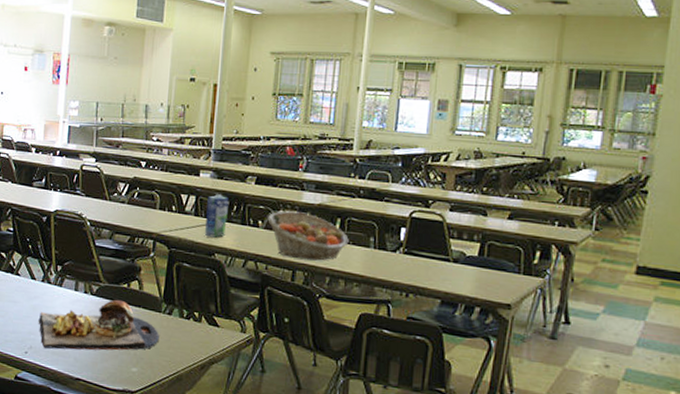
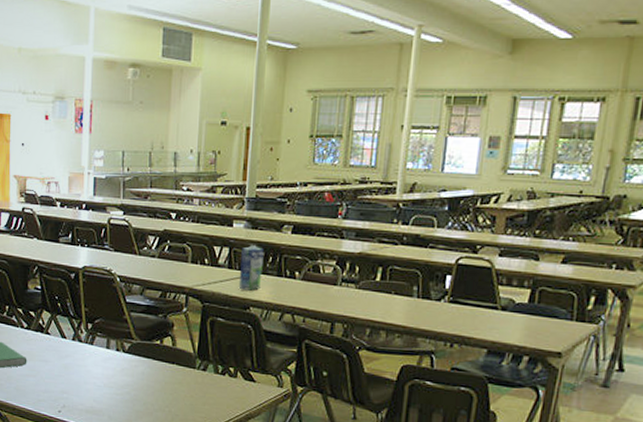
food tray: present [38,299,159,350] -> none [70,356,194,408]
fruit basket: present [267,211,349,261] -> none [305,261,391,312]

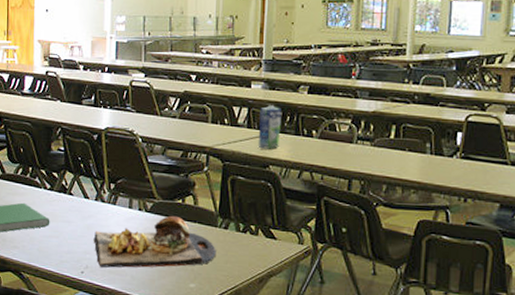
food tray: none [70,356,194,408] -> present [93,215,216,268]

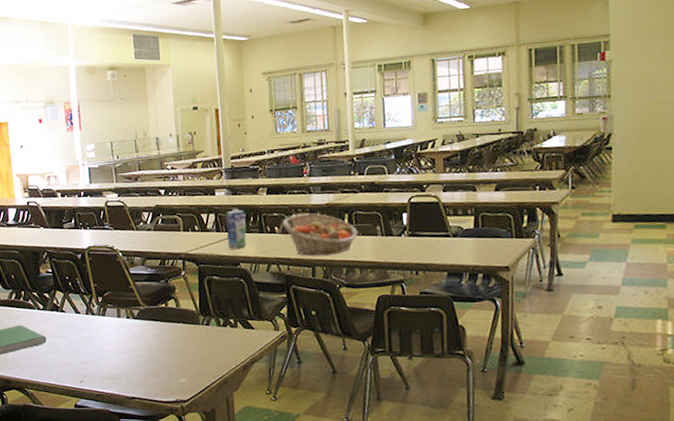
food tray: present [93,215,216,268] -> none [88,319,202,375]
fruit basket: none [321,120,405,169] -> present [282,213,358,256]

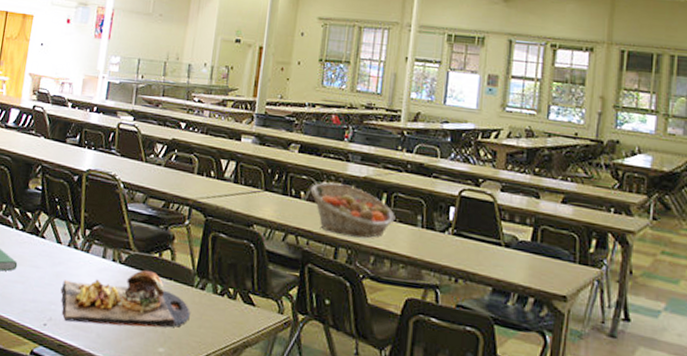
food tray: none [88,319,202,375] -> present [61,270,190,328]
milk carton: present [225,209,247,249] -> none [243,161,270,208]

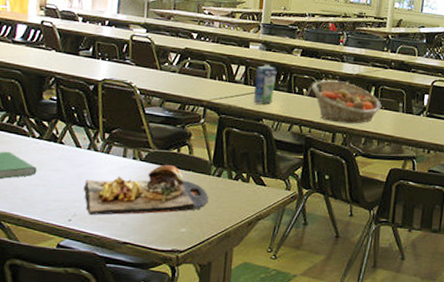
milk carton: none [243,161,270,208] -> present [253,65,276,105]

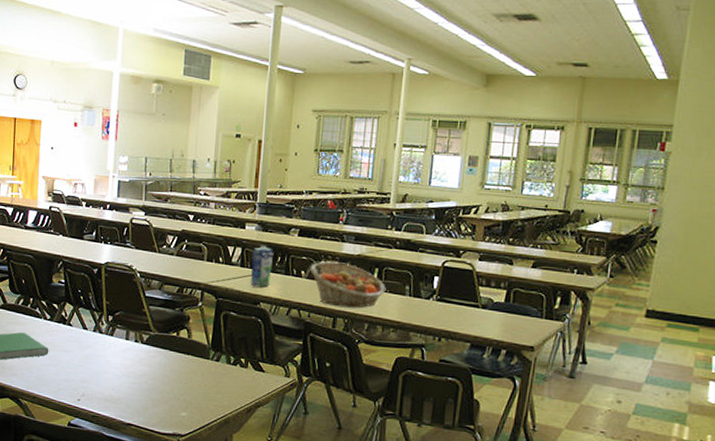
food tray: present [83,164,209,215] -> none [90,347,208,397]

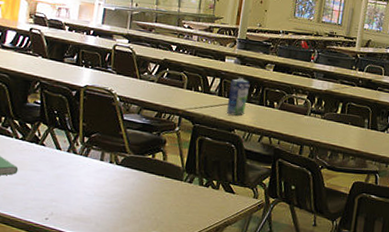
fruit basket: present [310,261,386,308] -> none [282,95,348,138]

